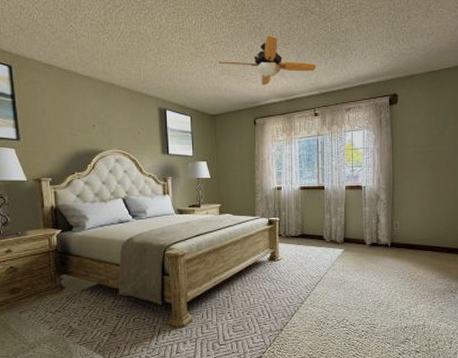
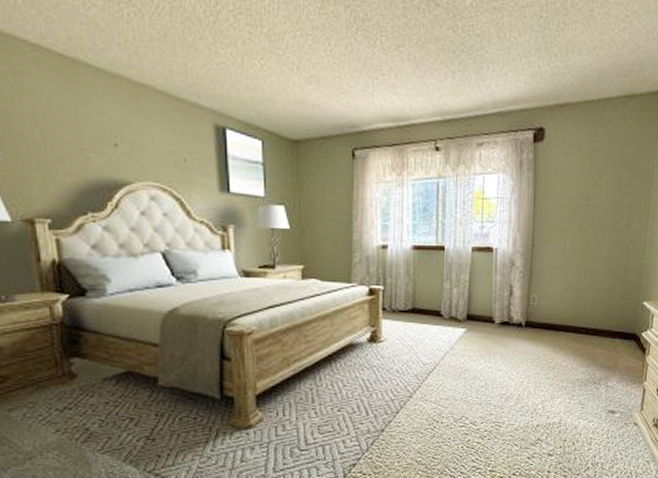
ceiling fan: present [218,34,317,86] -> none [302,29,440,104]

